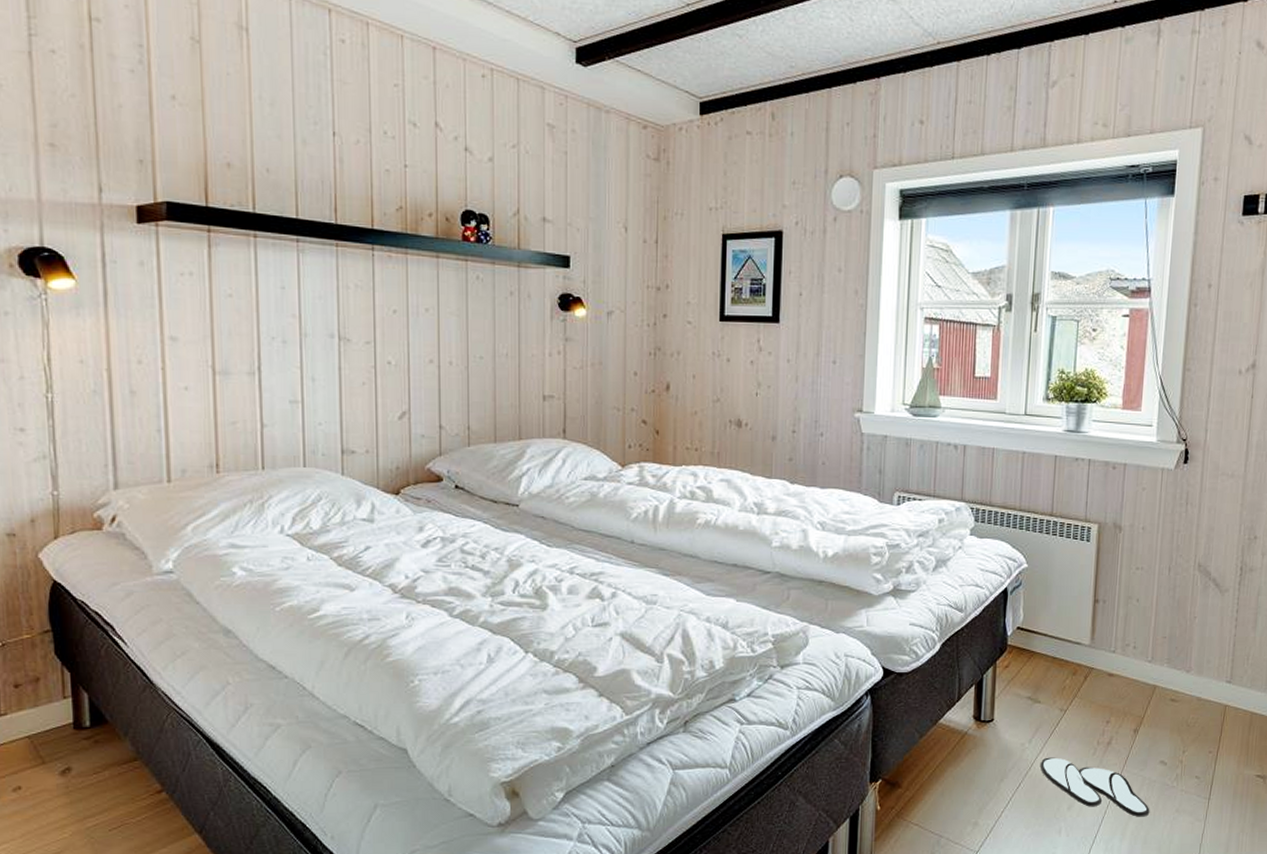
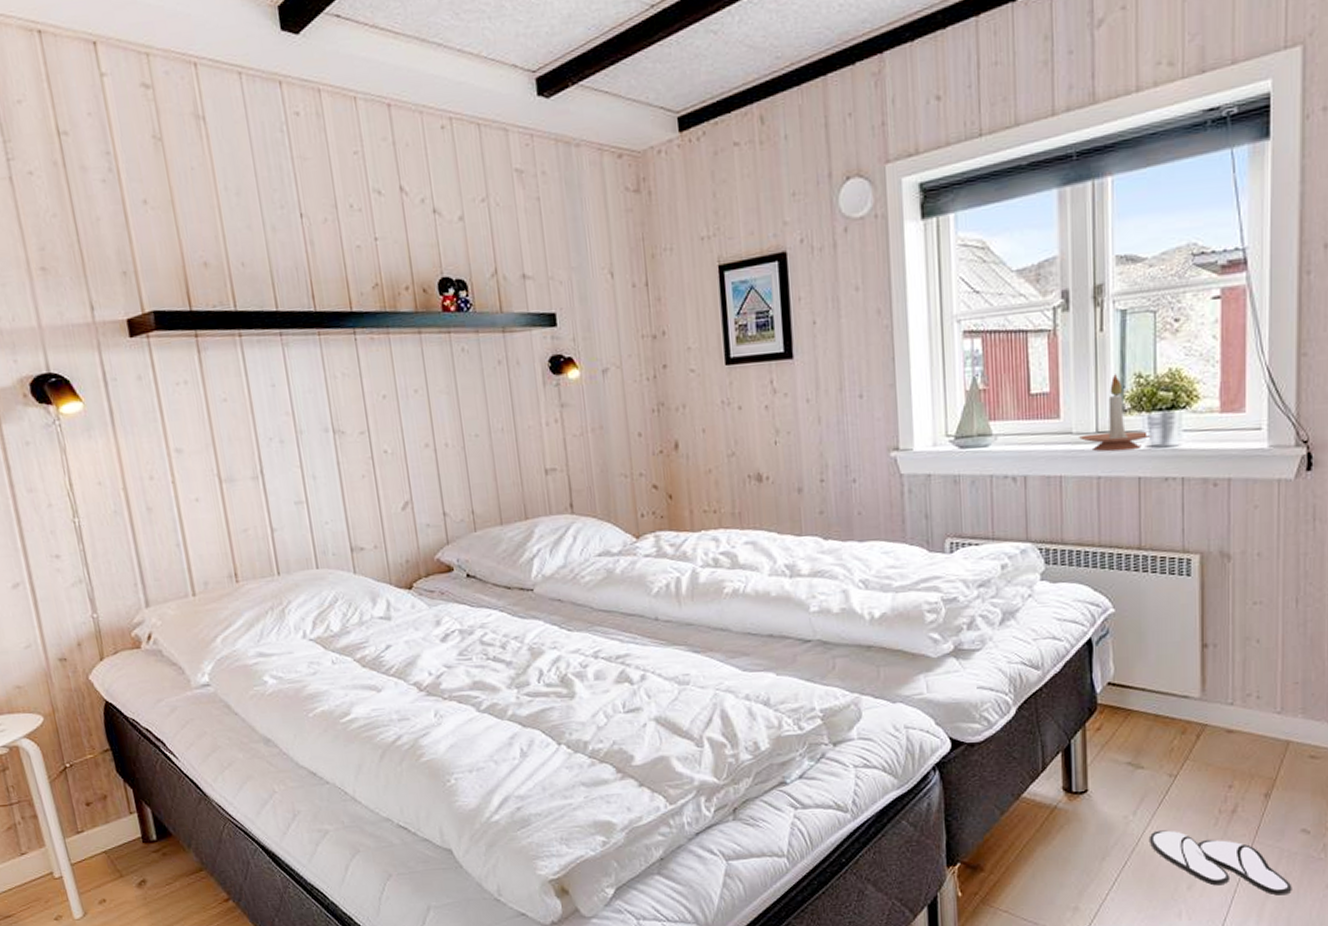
candle holder: none [1011,368,1069,433] -> present [1079,374,1153,452]

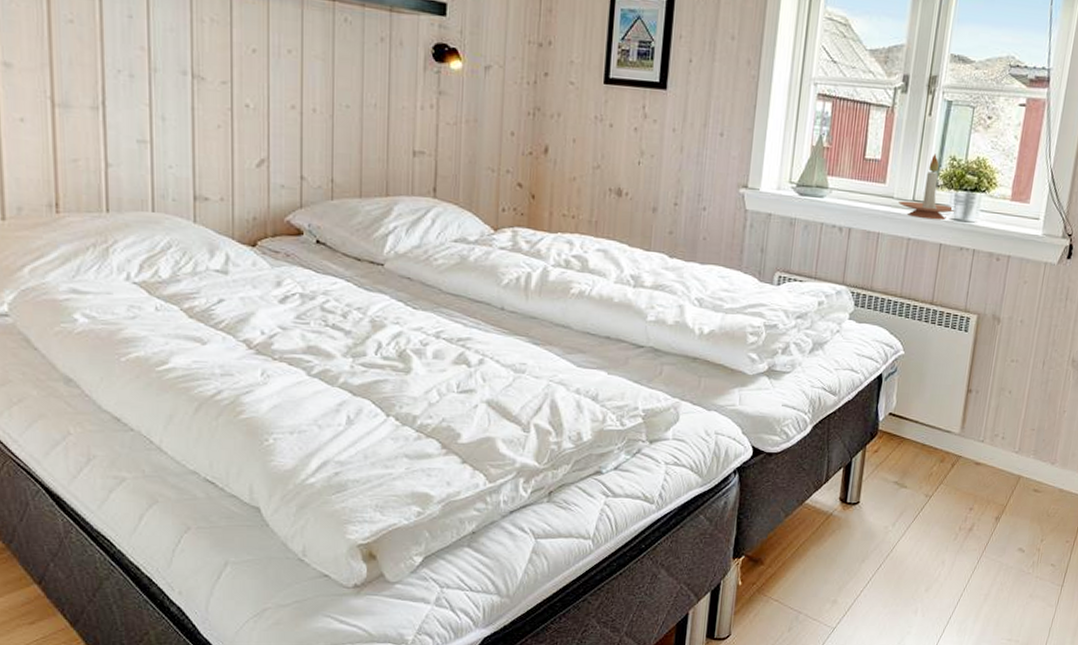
slippers: present [1150,830,1292,896] -> none [902,540,1005,601]

